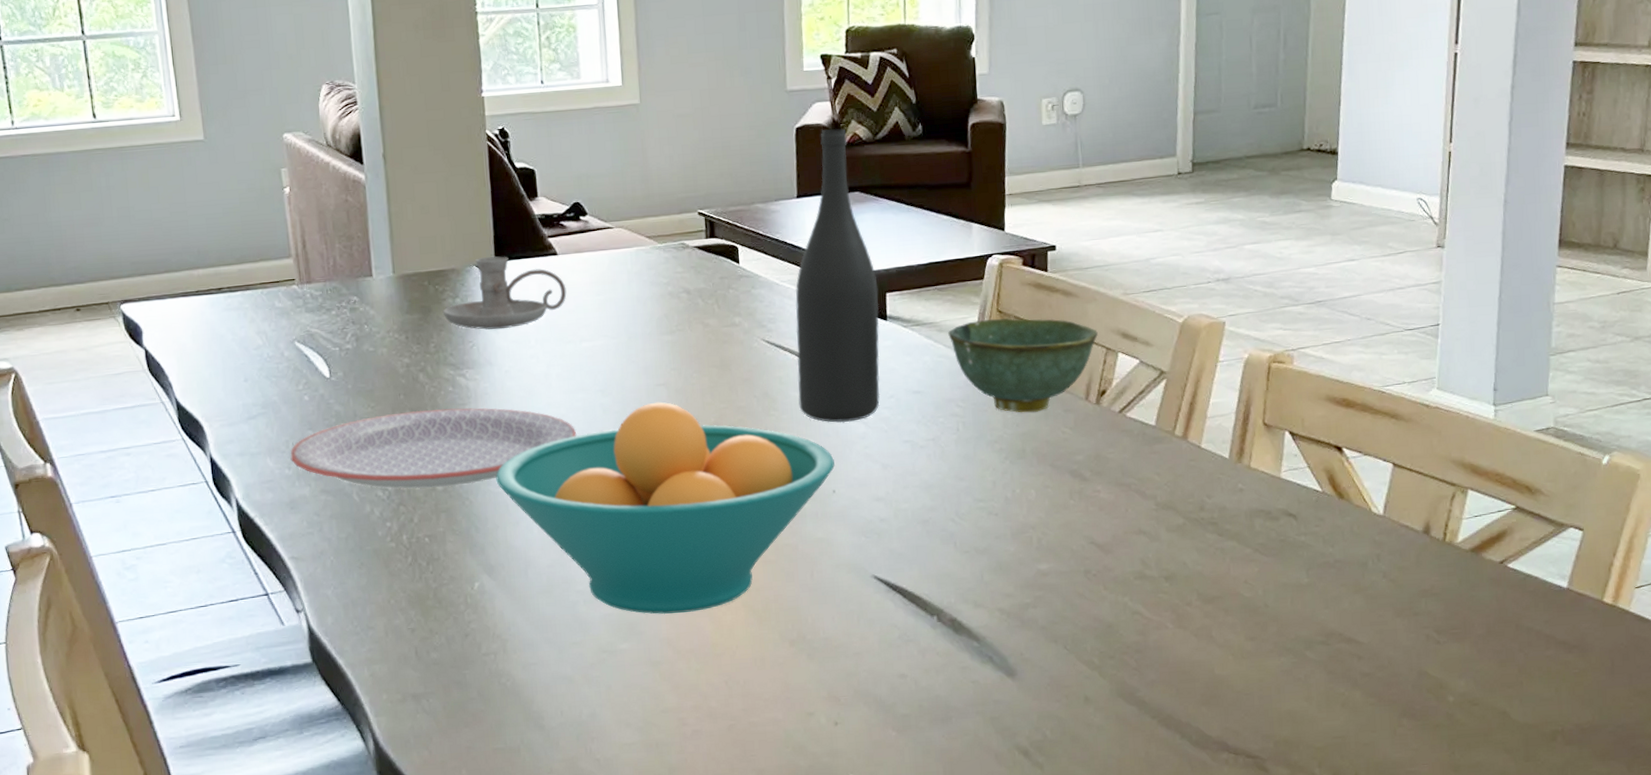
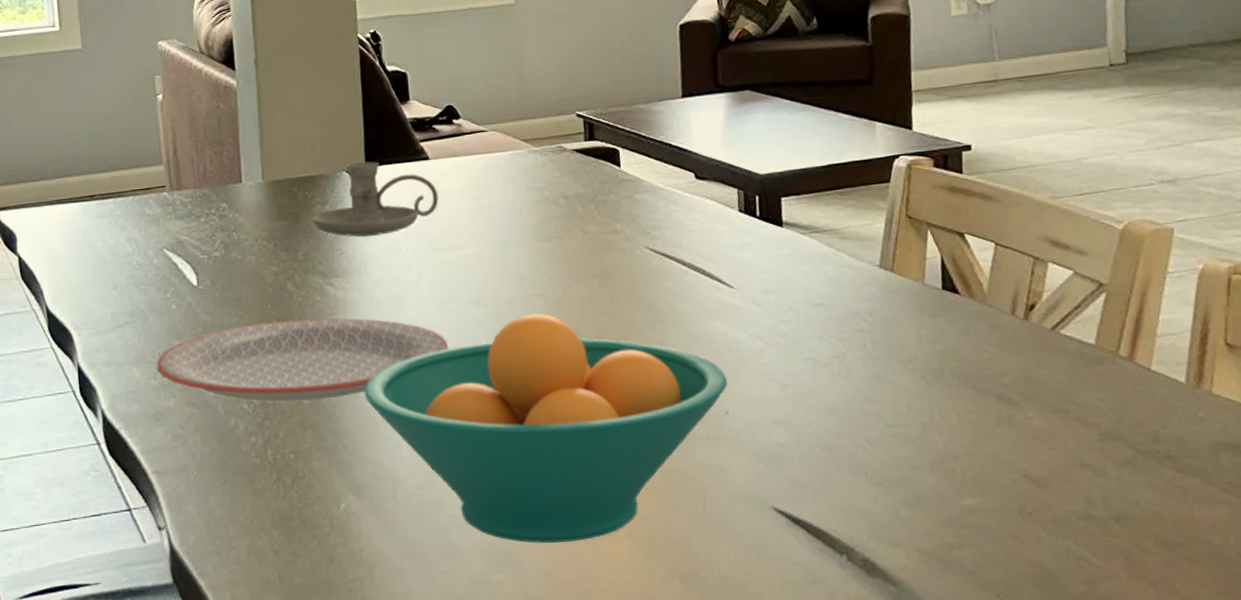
wine bottle: present [795,128,880,423] -> none [681,24,777,338]
bowl: present [948,318,1098,413] -> none [851,224,1023,329]

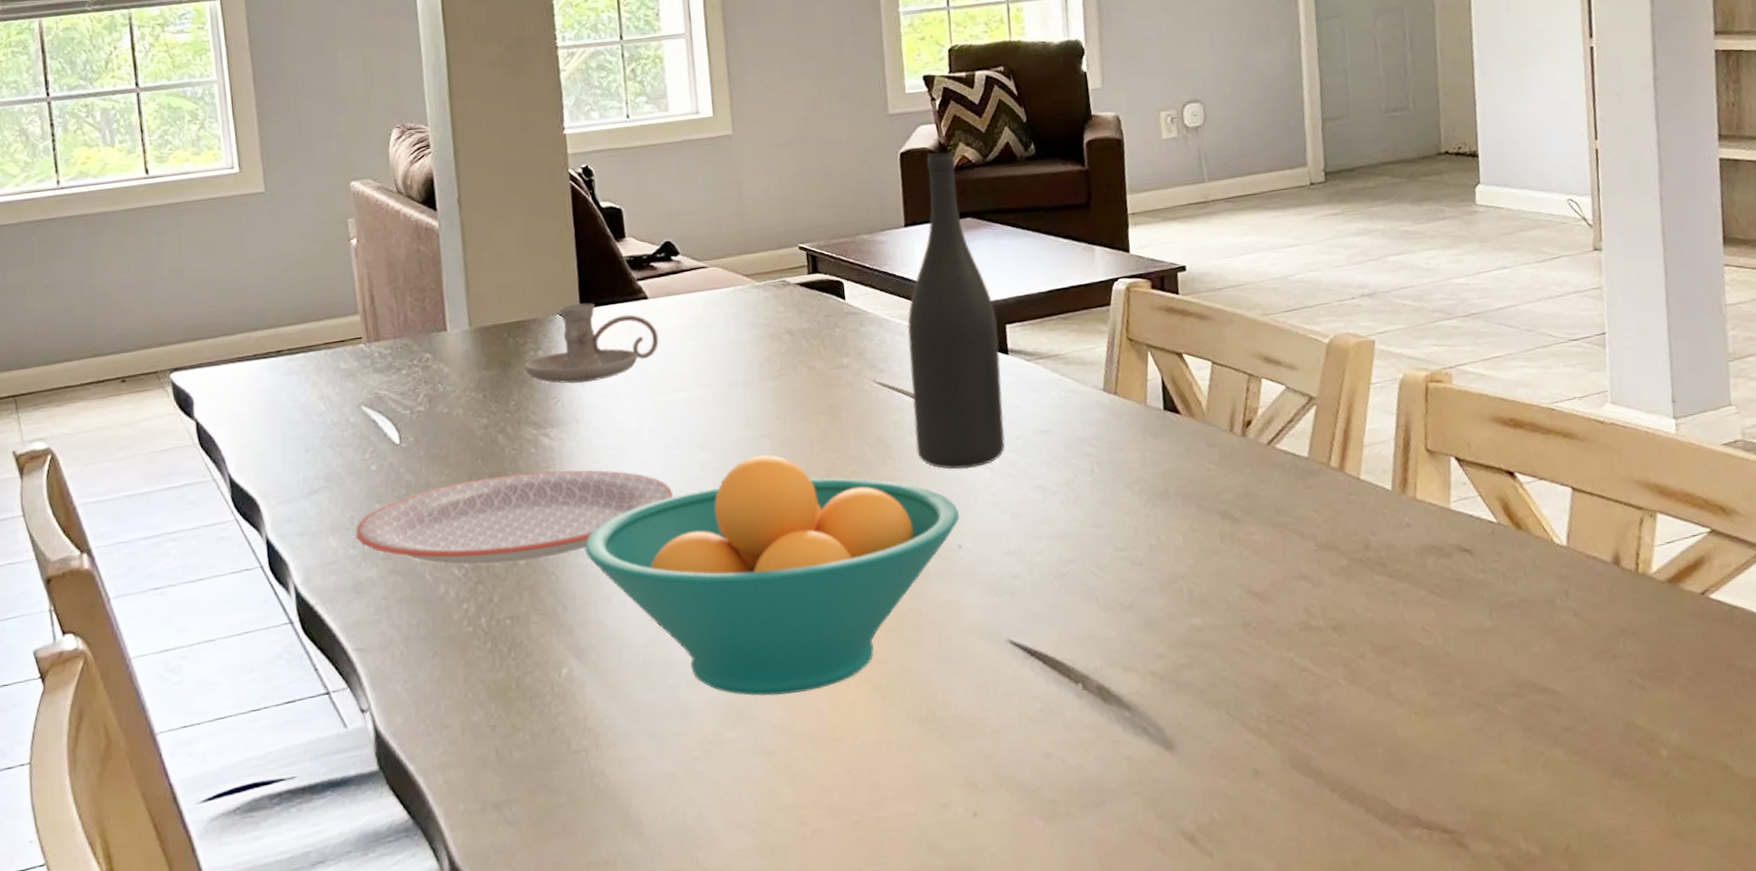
wine bottle: none [681,24,777,338] -> present [907,151,1006,470]

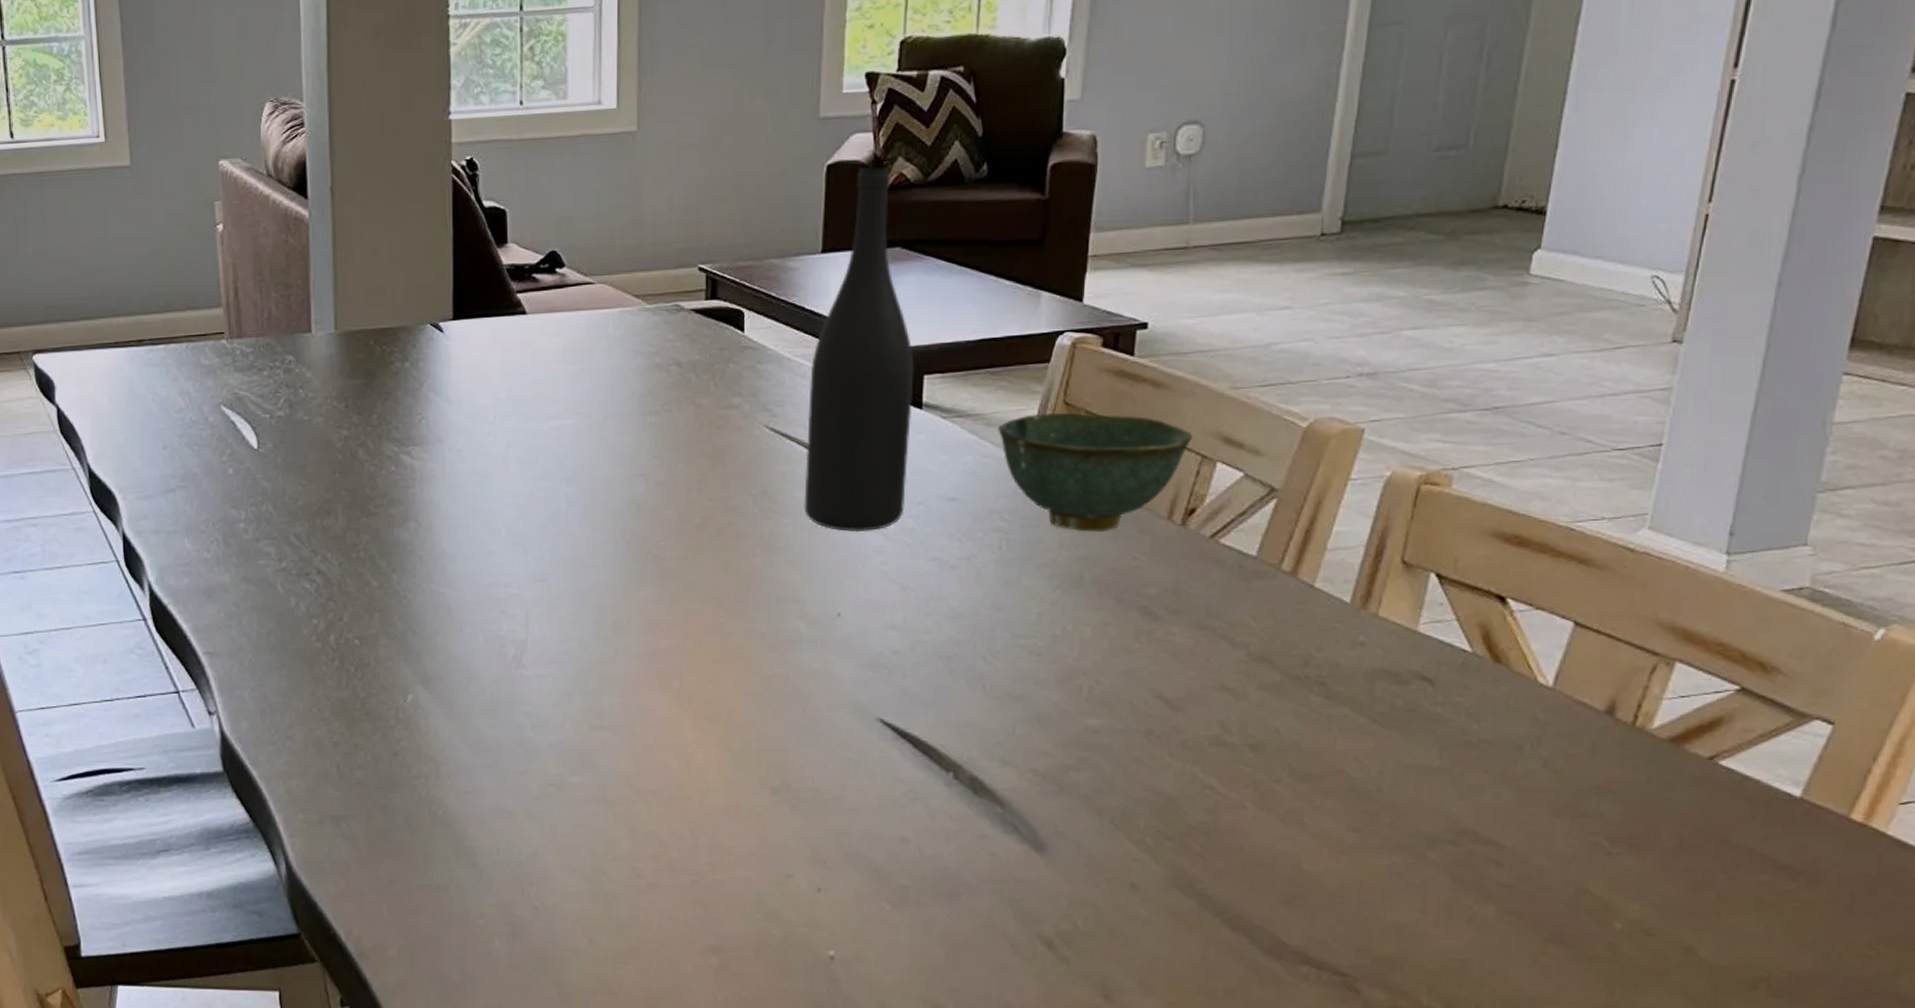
plate: present [355,469,674,565] -> none [210,491,536,583]
candle holder: present [524,303,659,384] -> none [390,312,534,401]
fruit bowl: present [584,454,959,696] -> none [439,495,842,747]
bowl: none [1075,345,1238,450] -> present [998,412,1192,532]

